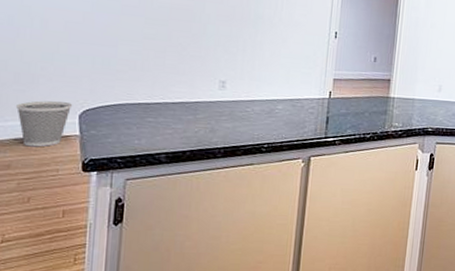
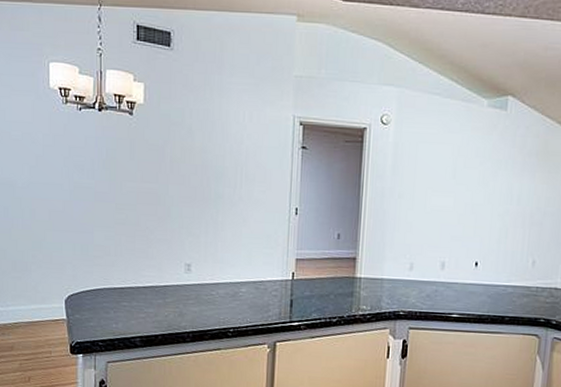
wastebasket: present [15,100,73,147] -> none [14,286,60,331]

